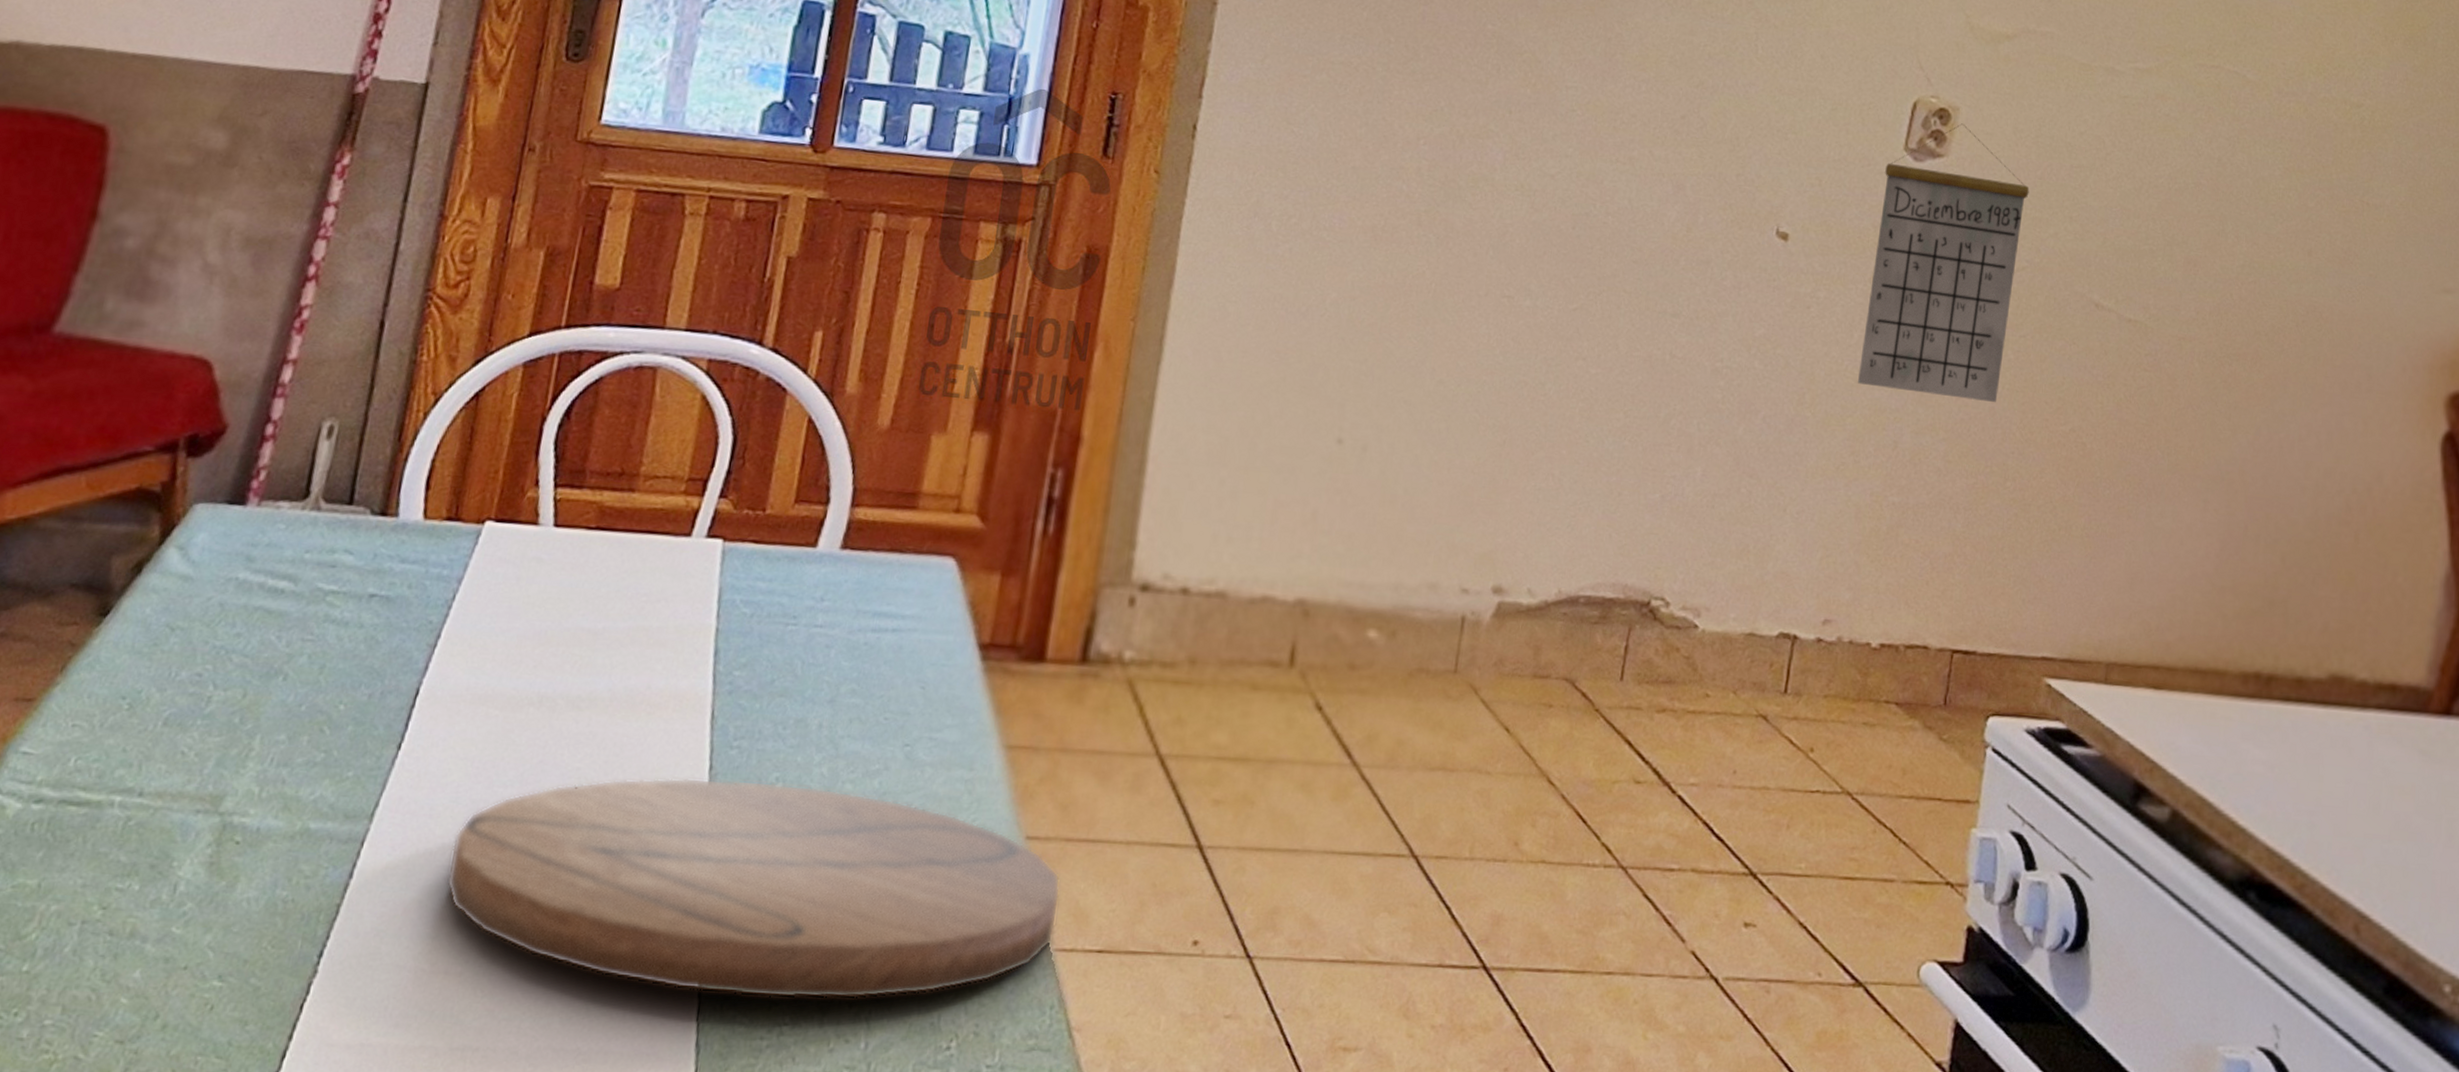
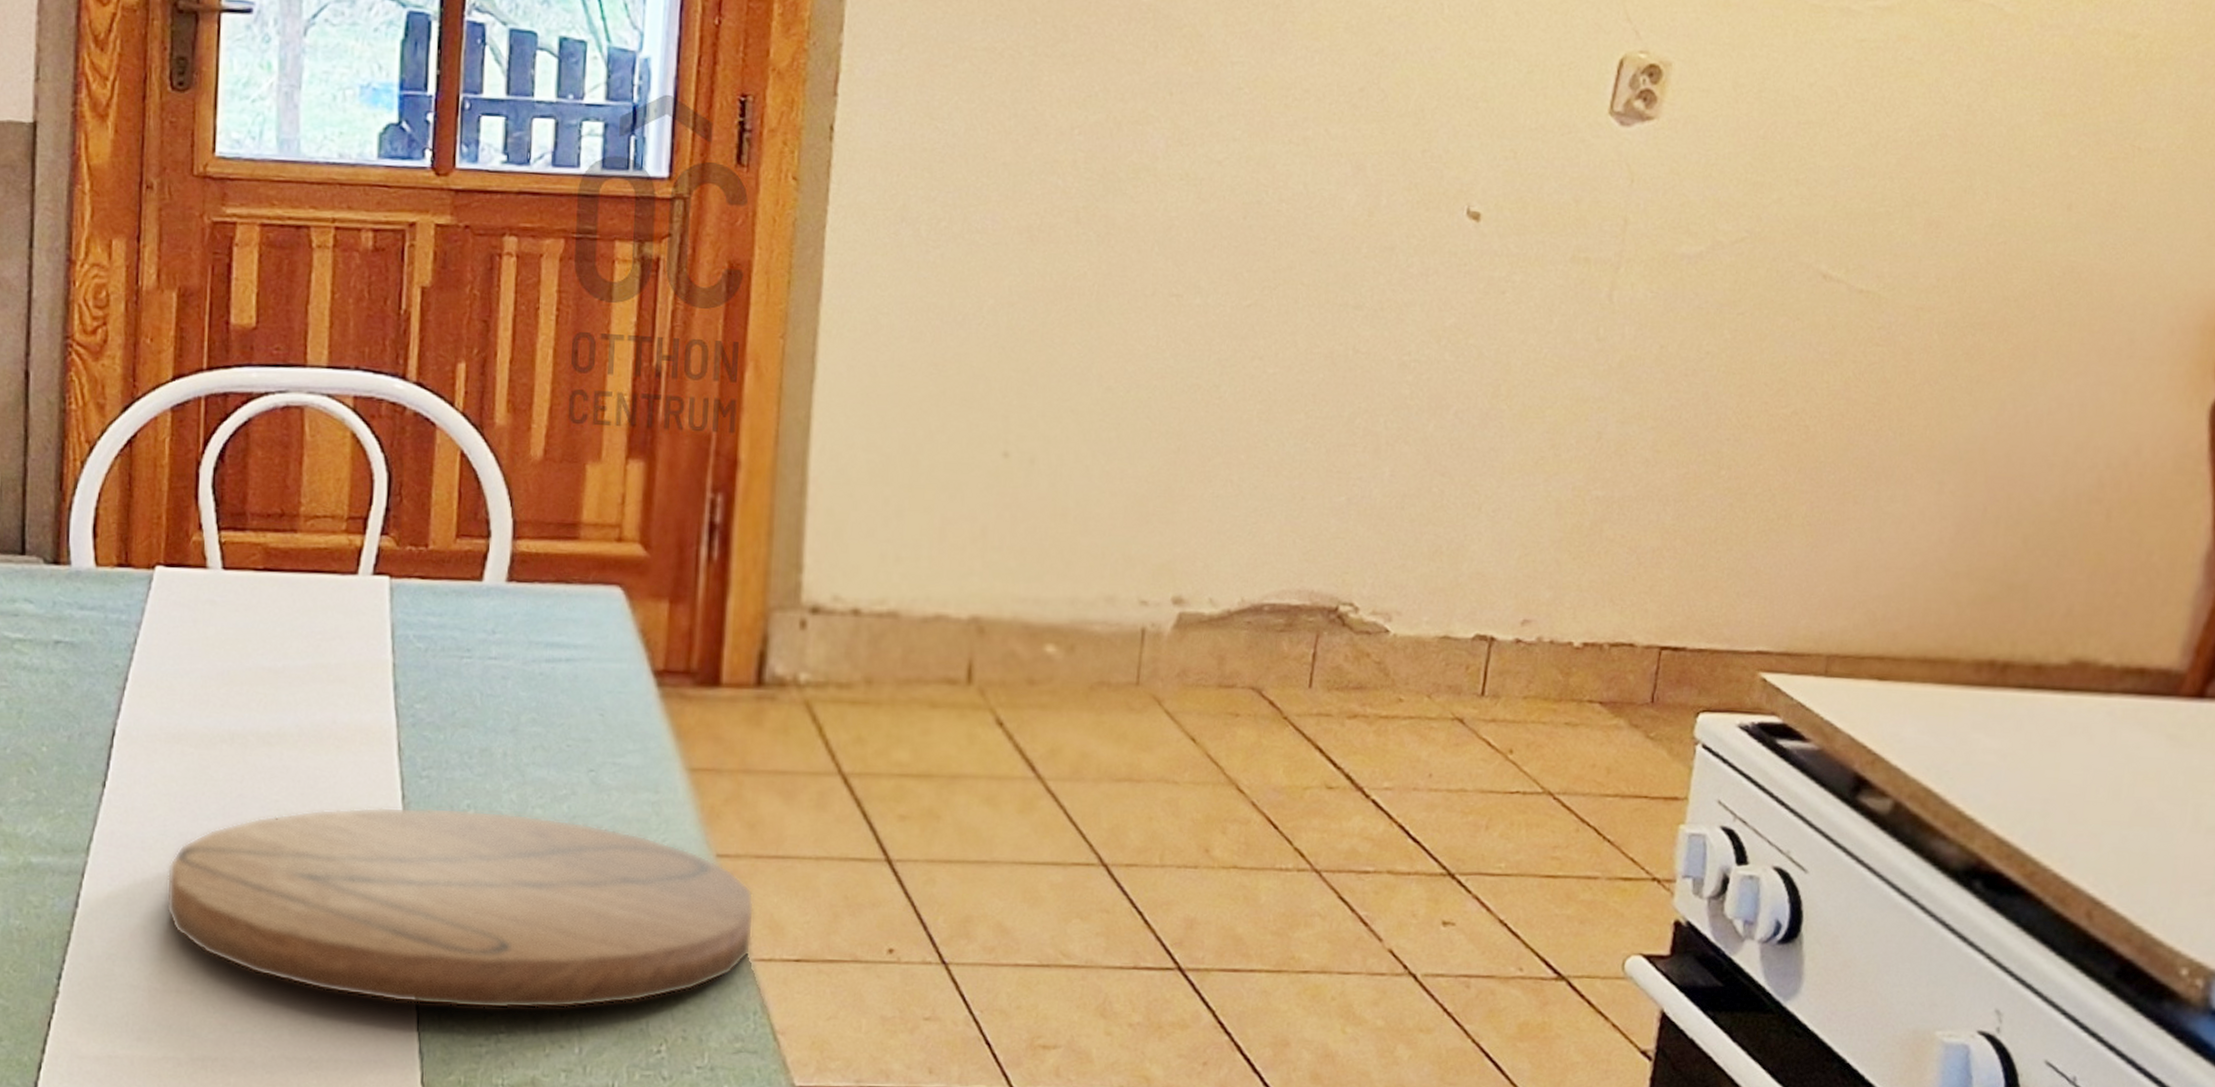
calendar: present [1857,123,2030,403] -> none [1557,80,1751,387]

